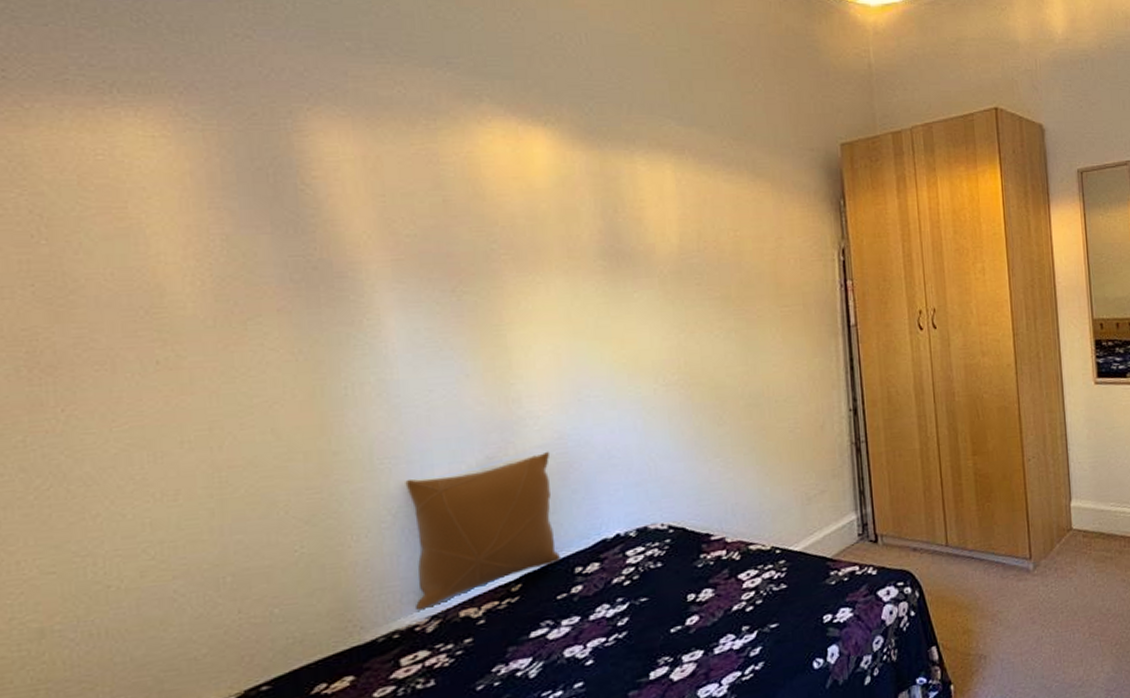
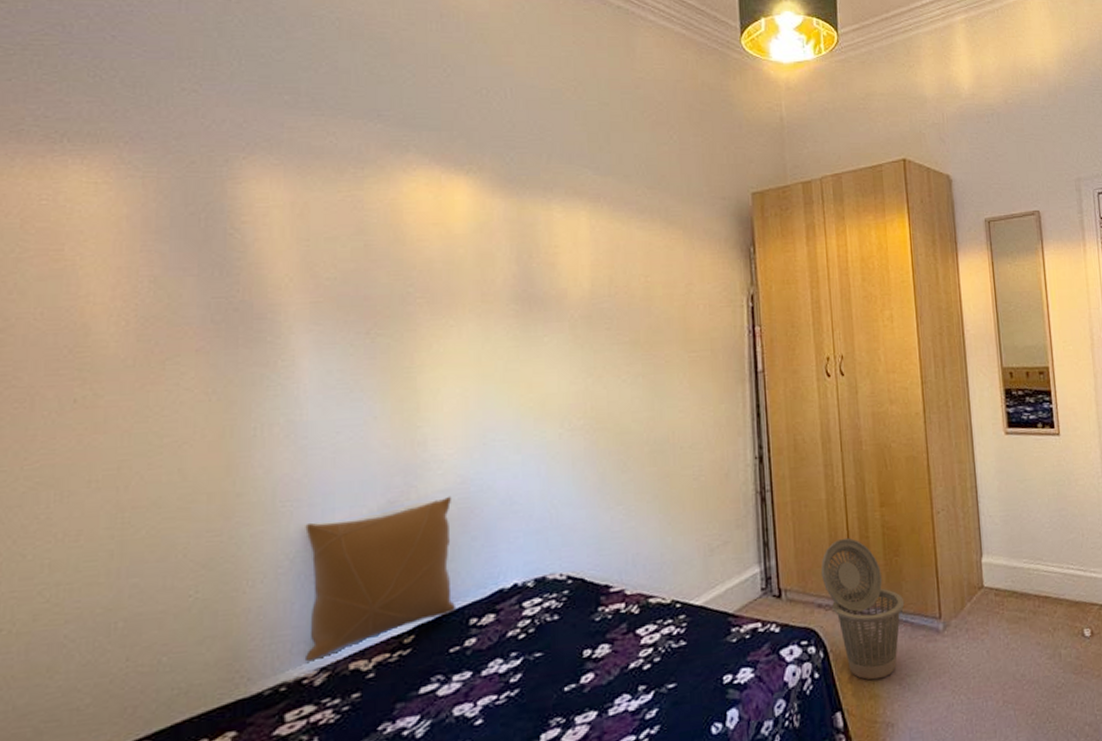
laundry basket: none [915,485,997,617] -> present [821,537,905,681]

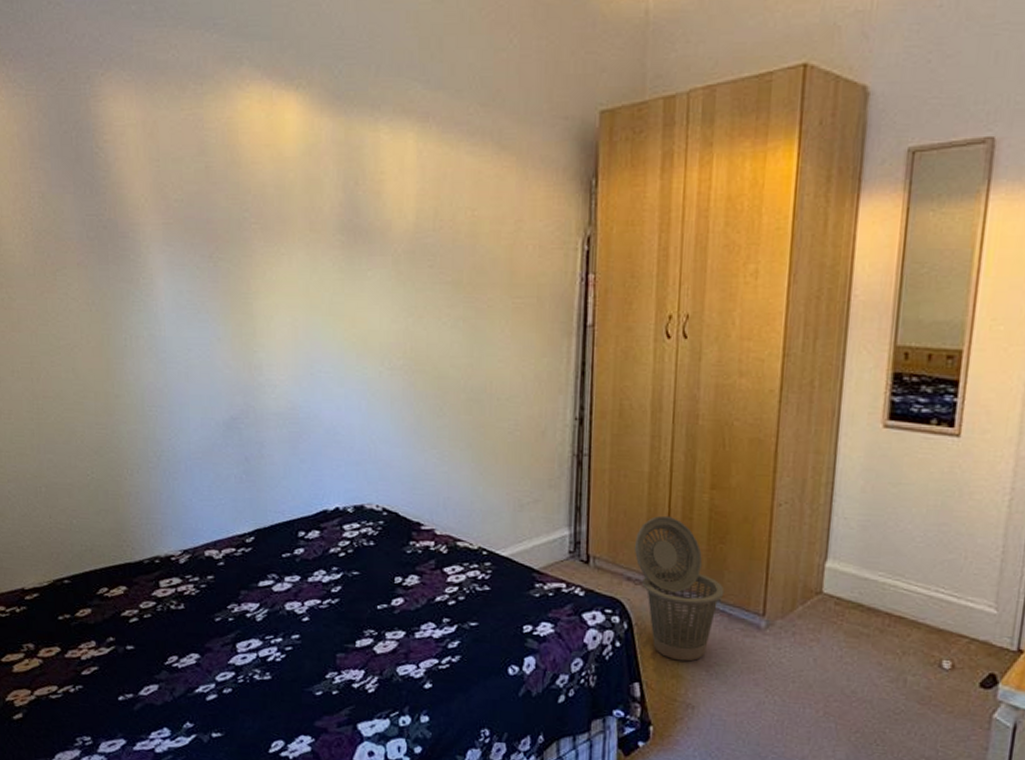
pillow: present [305,496,457,662] -> none [167,419,288,544]

